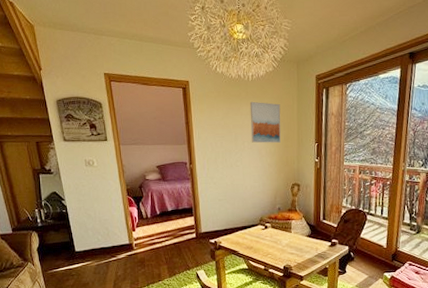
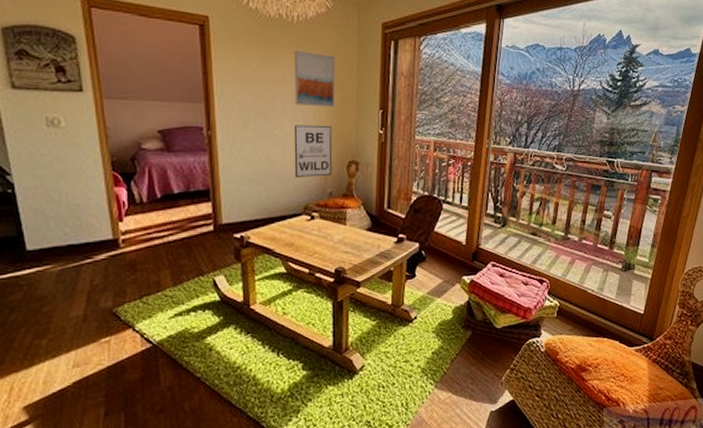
wall art: none [251,157,280,197] -> present [294,125,333,177]

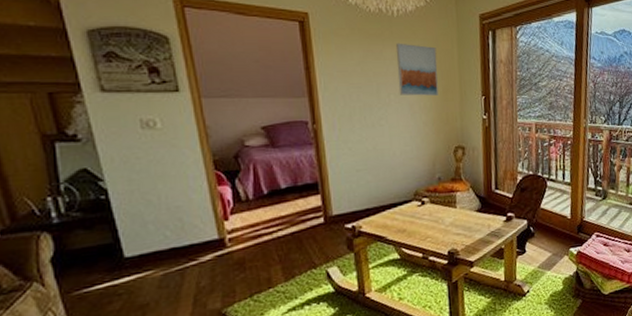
wall art: present [294,125,333,177] -> none [400,113,439,165]

